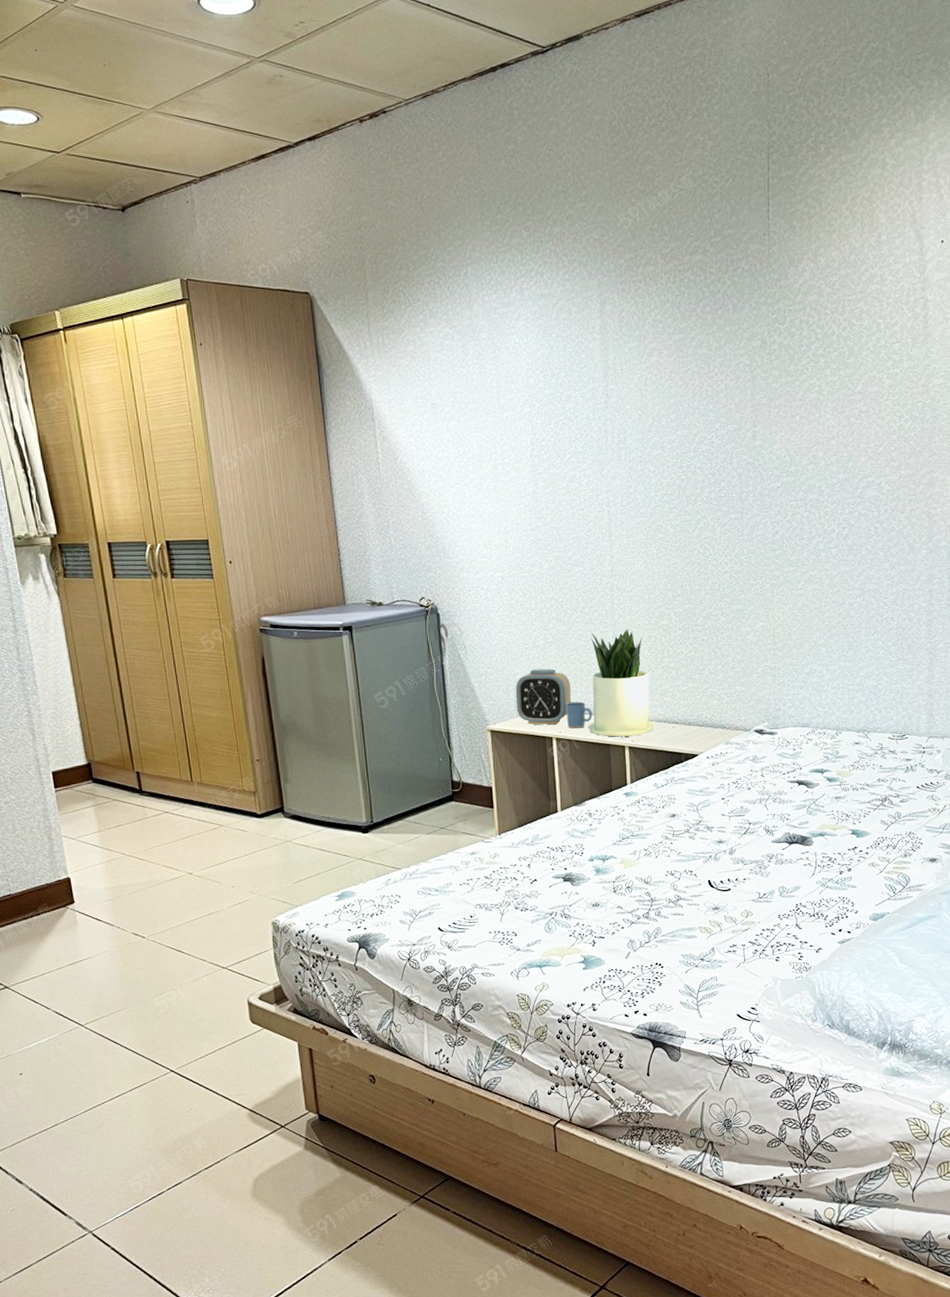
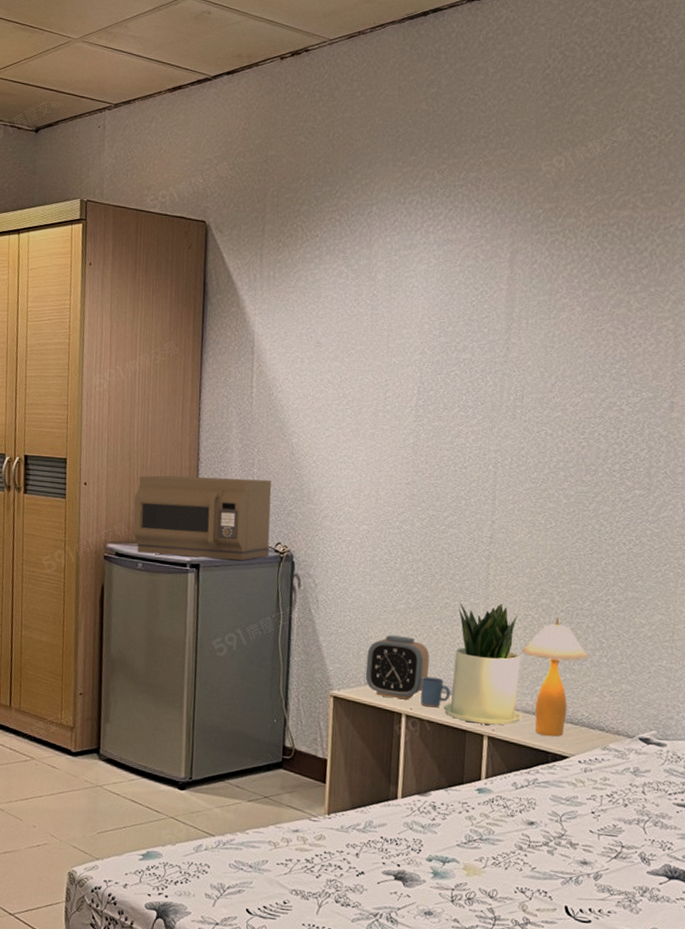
microwave: none [280,539,415,622] -> present [133,475,272,561]
table lamp: none [649,634,706,740] -> present [521,616,589,738]

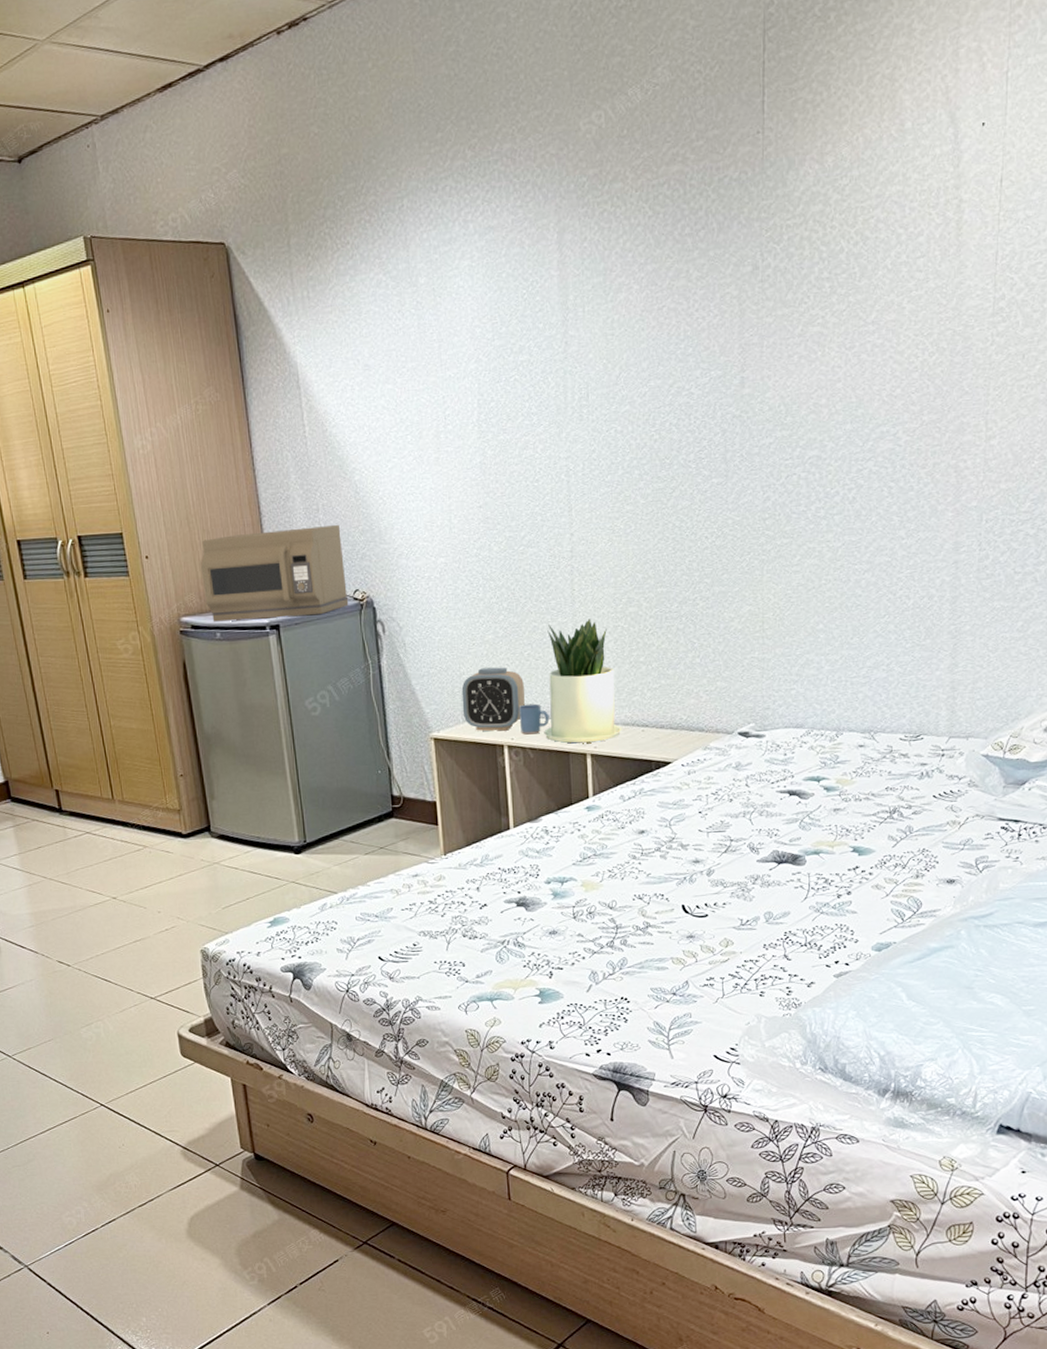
table lamp: present [521,616,589,738] -> none [614,623,682,746]

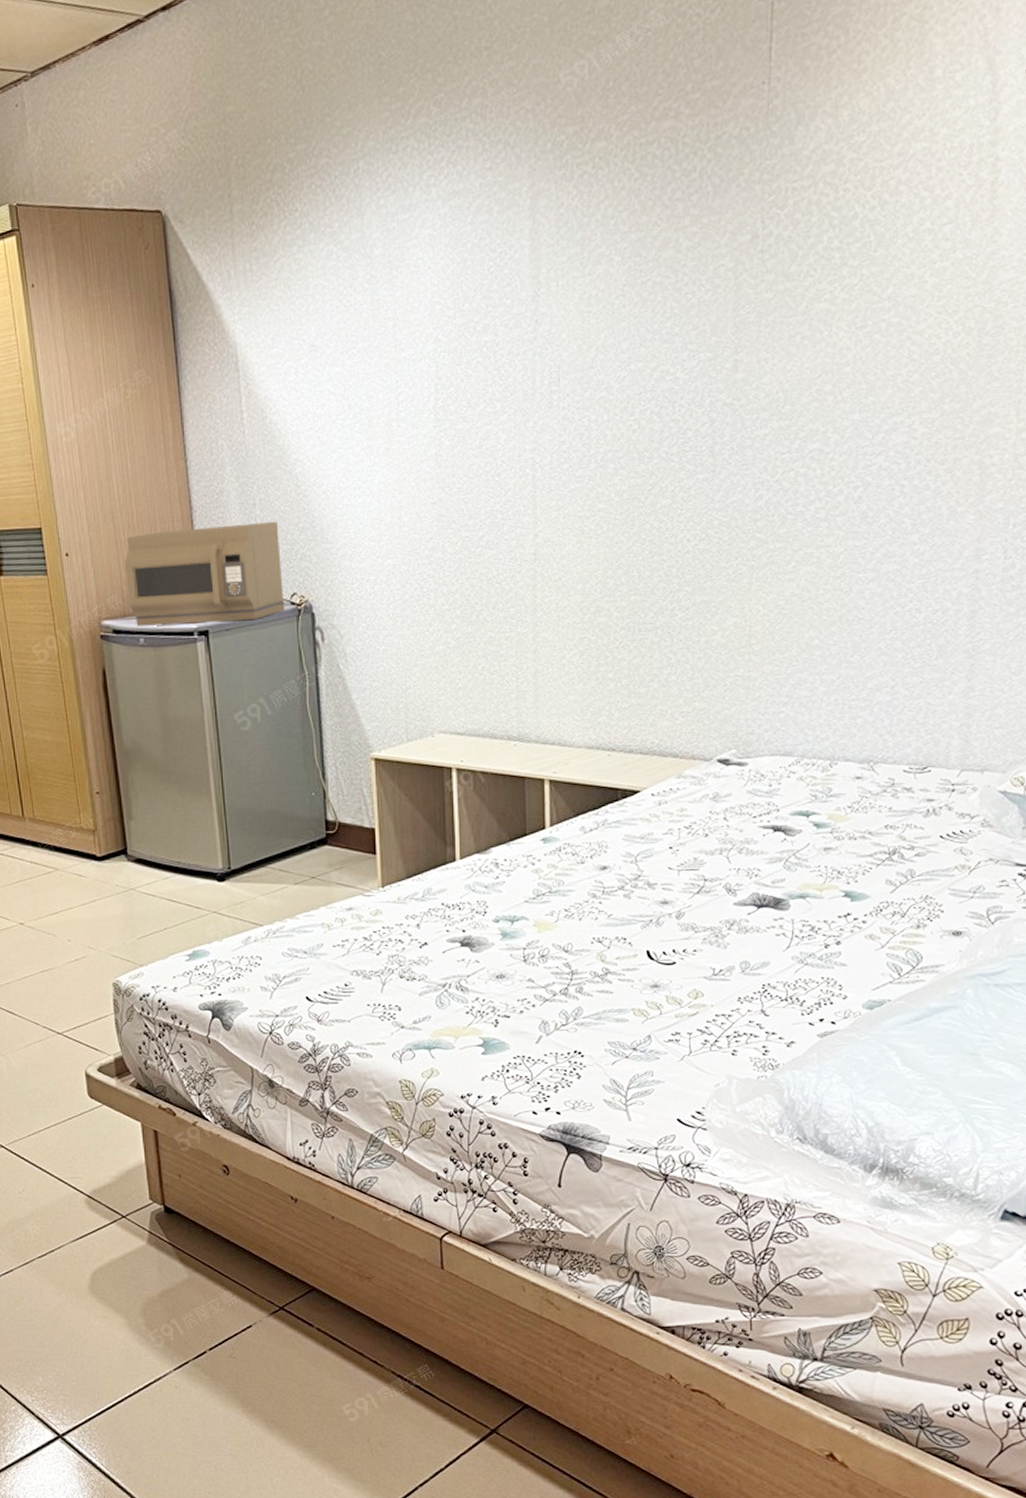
alarm clock: present [461,667,525,732] -> none [407,681,477,752]
mug: present [518,703,550,735] -> none [470,722,504,757]
planter: present [544,618,622,744] -> none [497,629,585,768]

